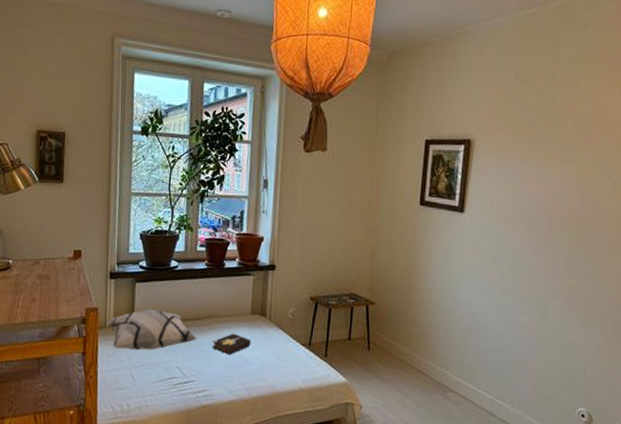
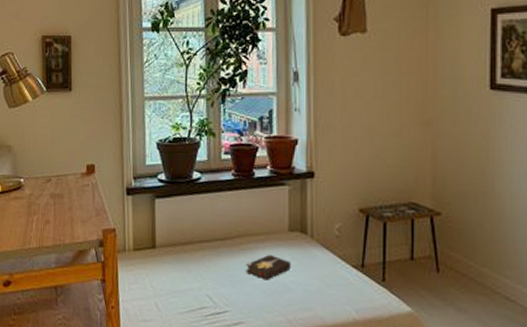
decorative pillow: present [107,308,198,350] -> none [126,227,229,276]

